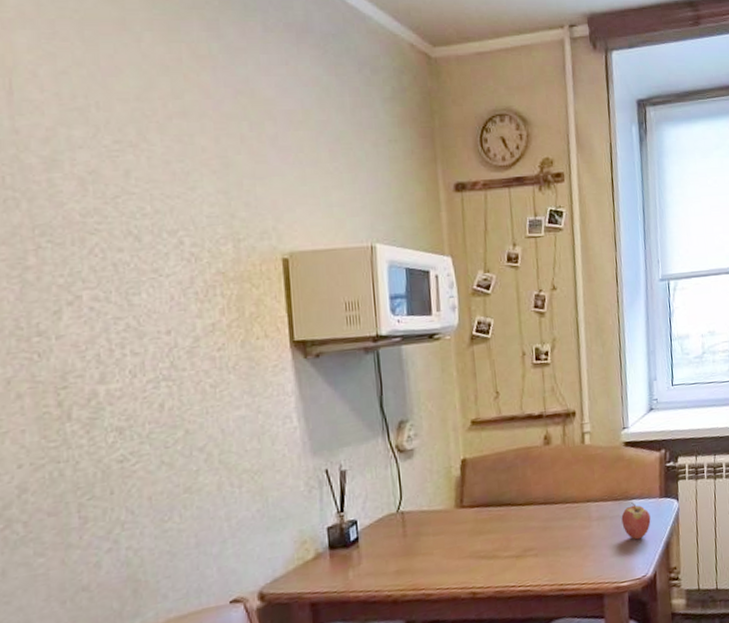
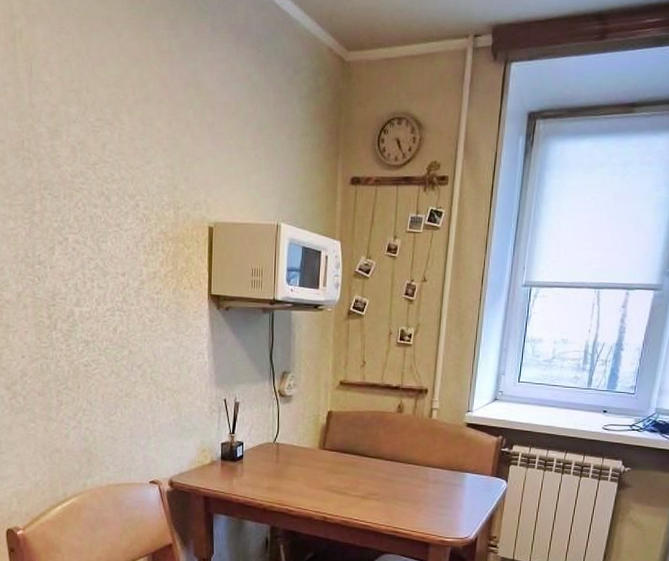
fruit: present [621,502,651,540] -> none [454,475,480,507]

